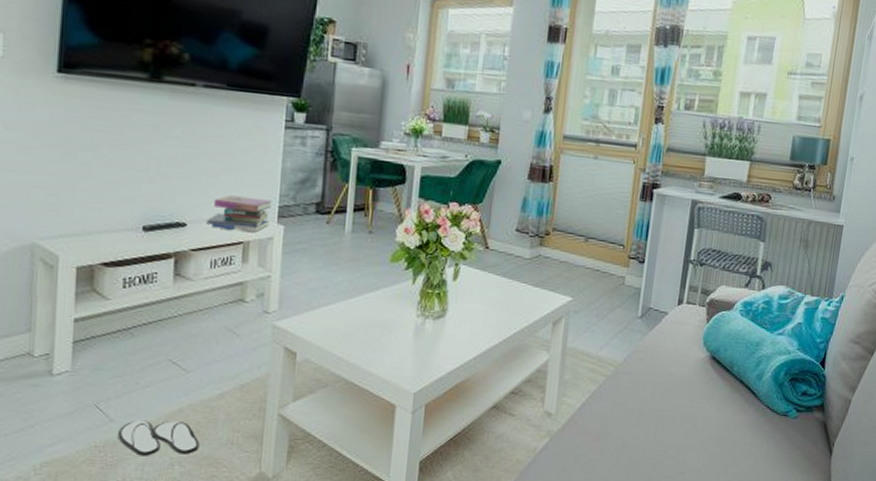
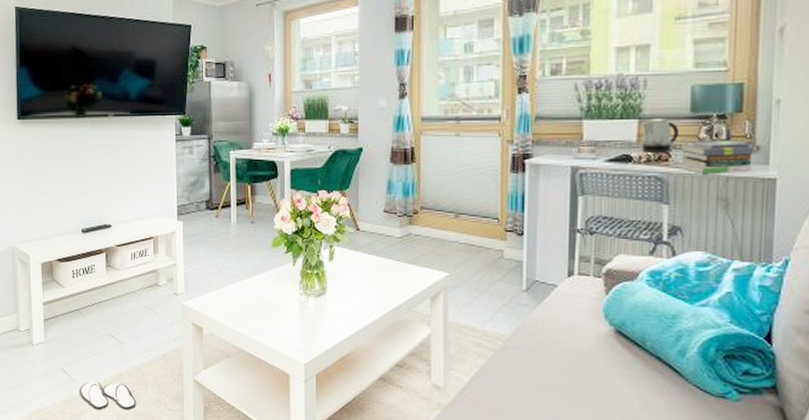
books: present [206,195,272,233] -> none [125,200,172,229]
kettle: none [749,162,780,195] -> present [641,119,680,153]
books: none [774,186,832,218] -> present [677,141,755,175]

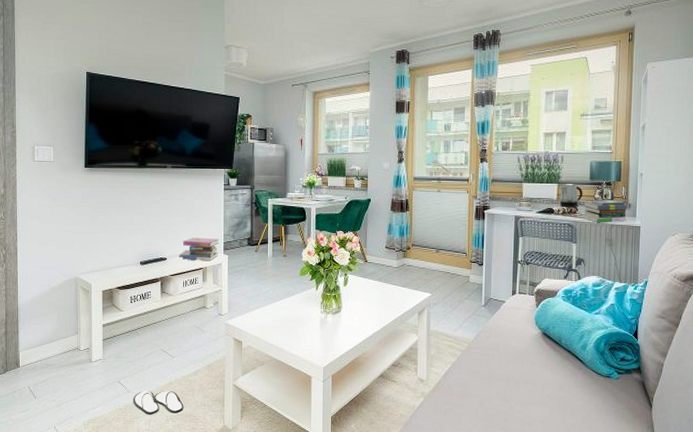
books: none [125,200,172,229] -> present [179,237,219,261]

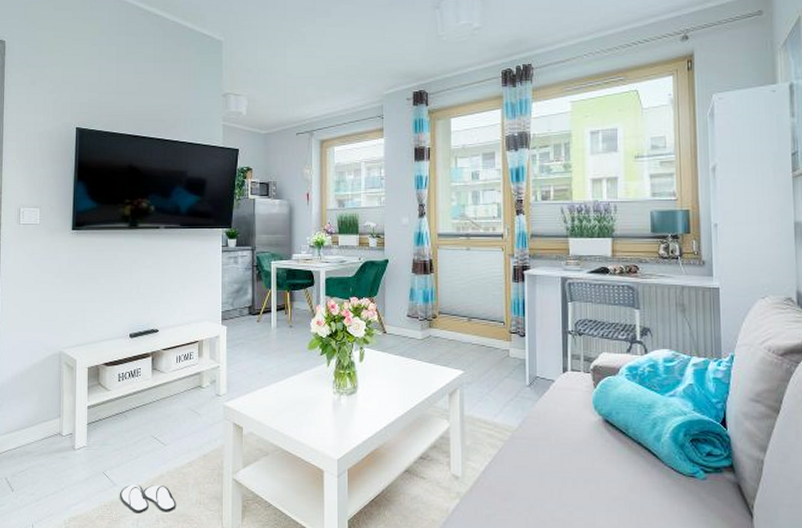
books: present [179,237,219,261] -> none [172,306,217,333]
kettle: present [559,184,583,207] -> none [615,238,644,266]
books: present [581,200,628,223] -> none [644,256,701,285]

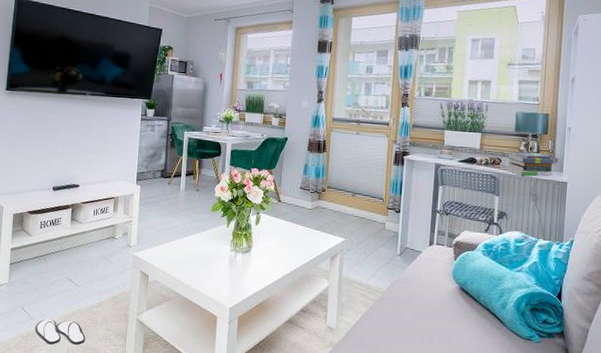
books: none [644,256,701,285] -> present [505,152,554,177]

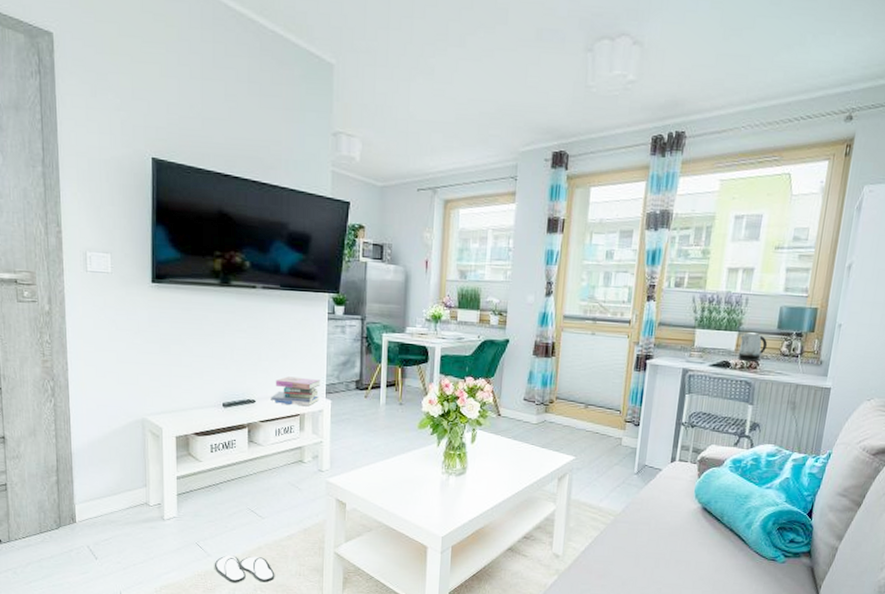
books: none [91,166,133,191] -> present [271,376,321,407]
kettle: none [482,134,508,159] -> present [737,332,768,362]
books: present [505,152,554,177] -> none [762,353,819,382]

